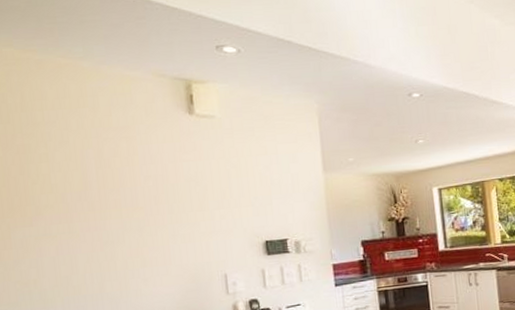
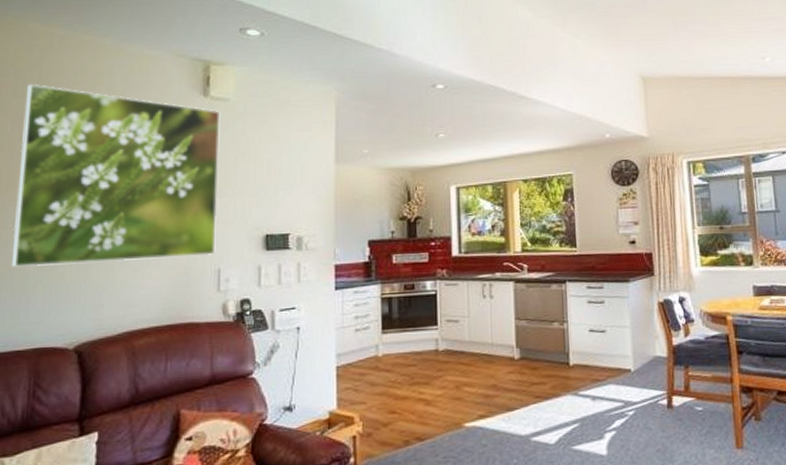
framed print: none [12,109,220,284] -> present [12,83,221,268]

